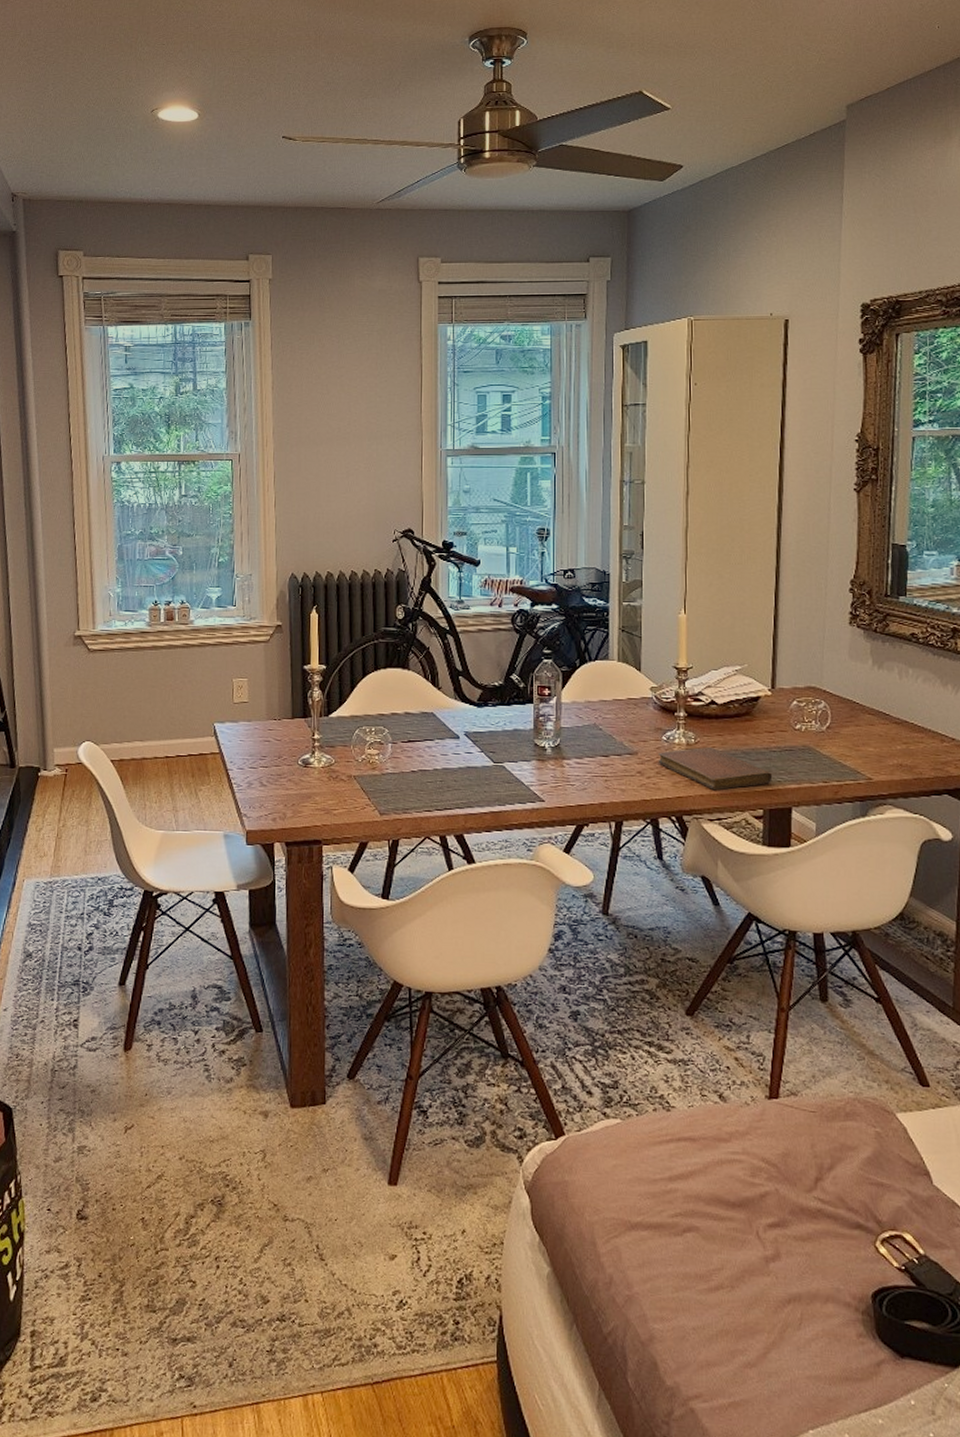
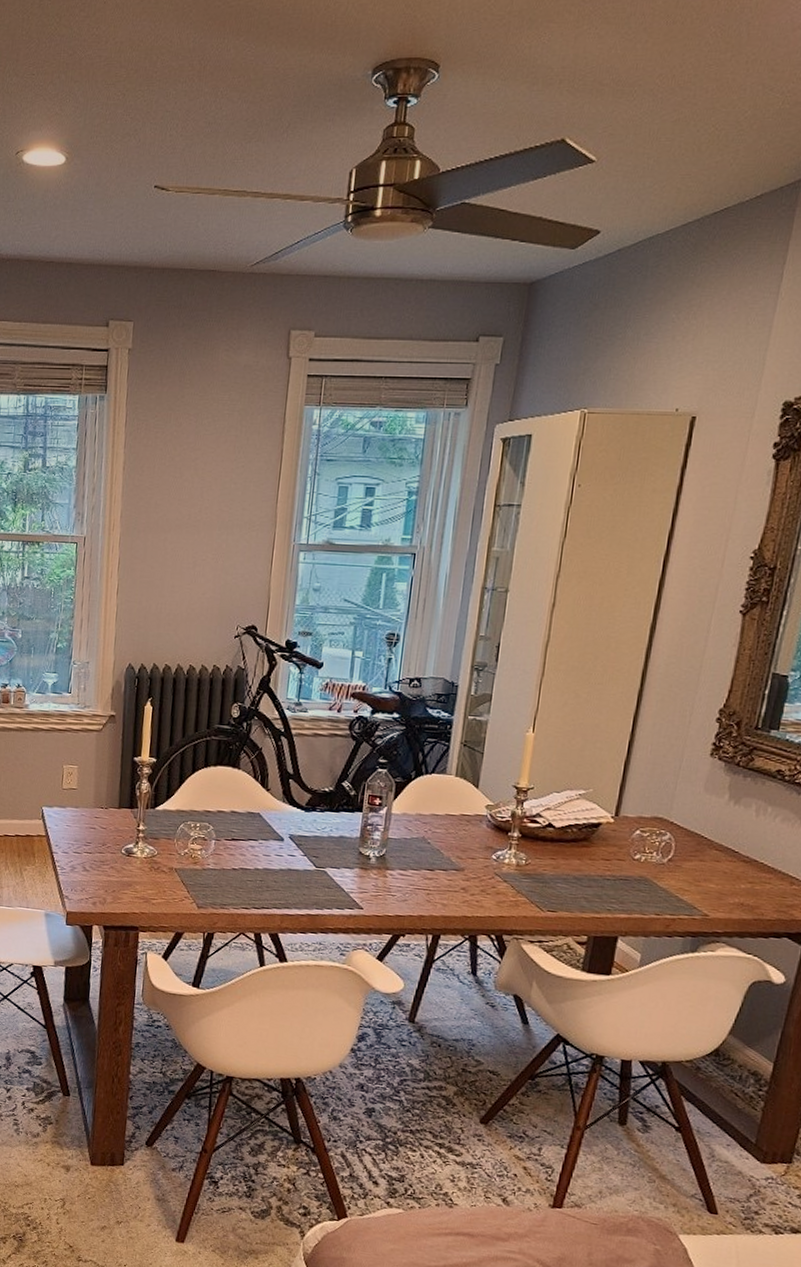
notebook: present [658,747,773,791] -> none [484,869,603,914]

